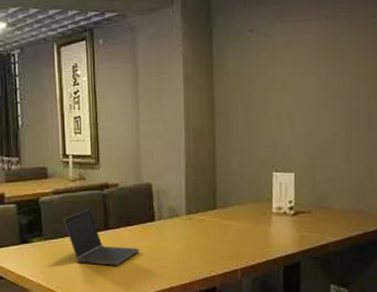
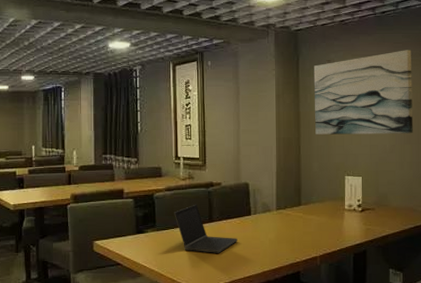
wall art: none [231,10,363,123] -> present [313,50,413,135]

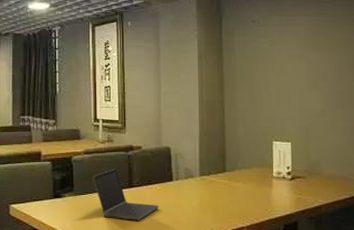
wall art: present [313,50,413,135] -> none [237,9,346,98]

